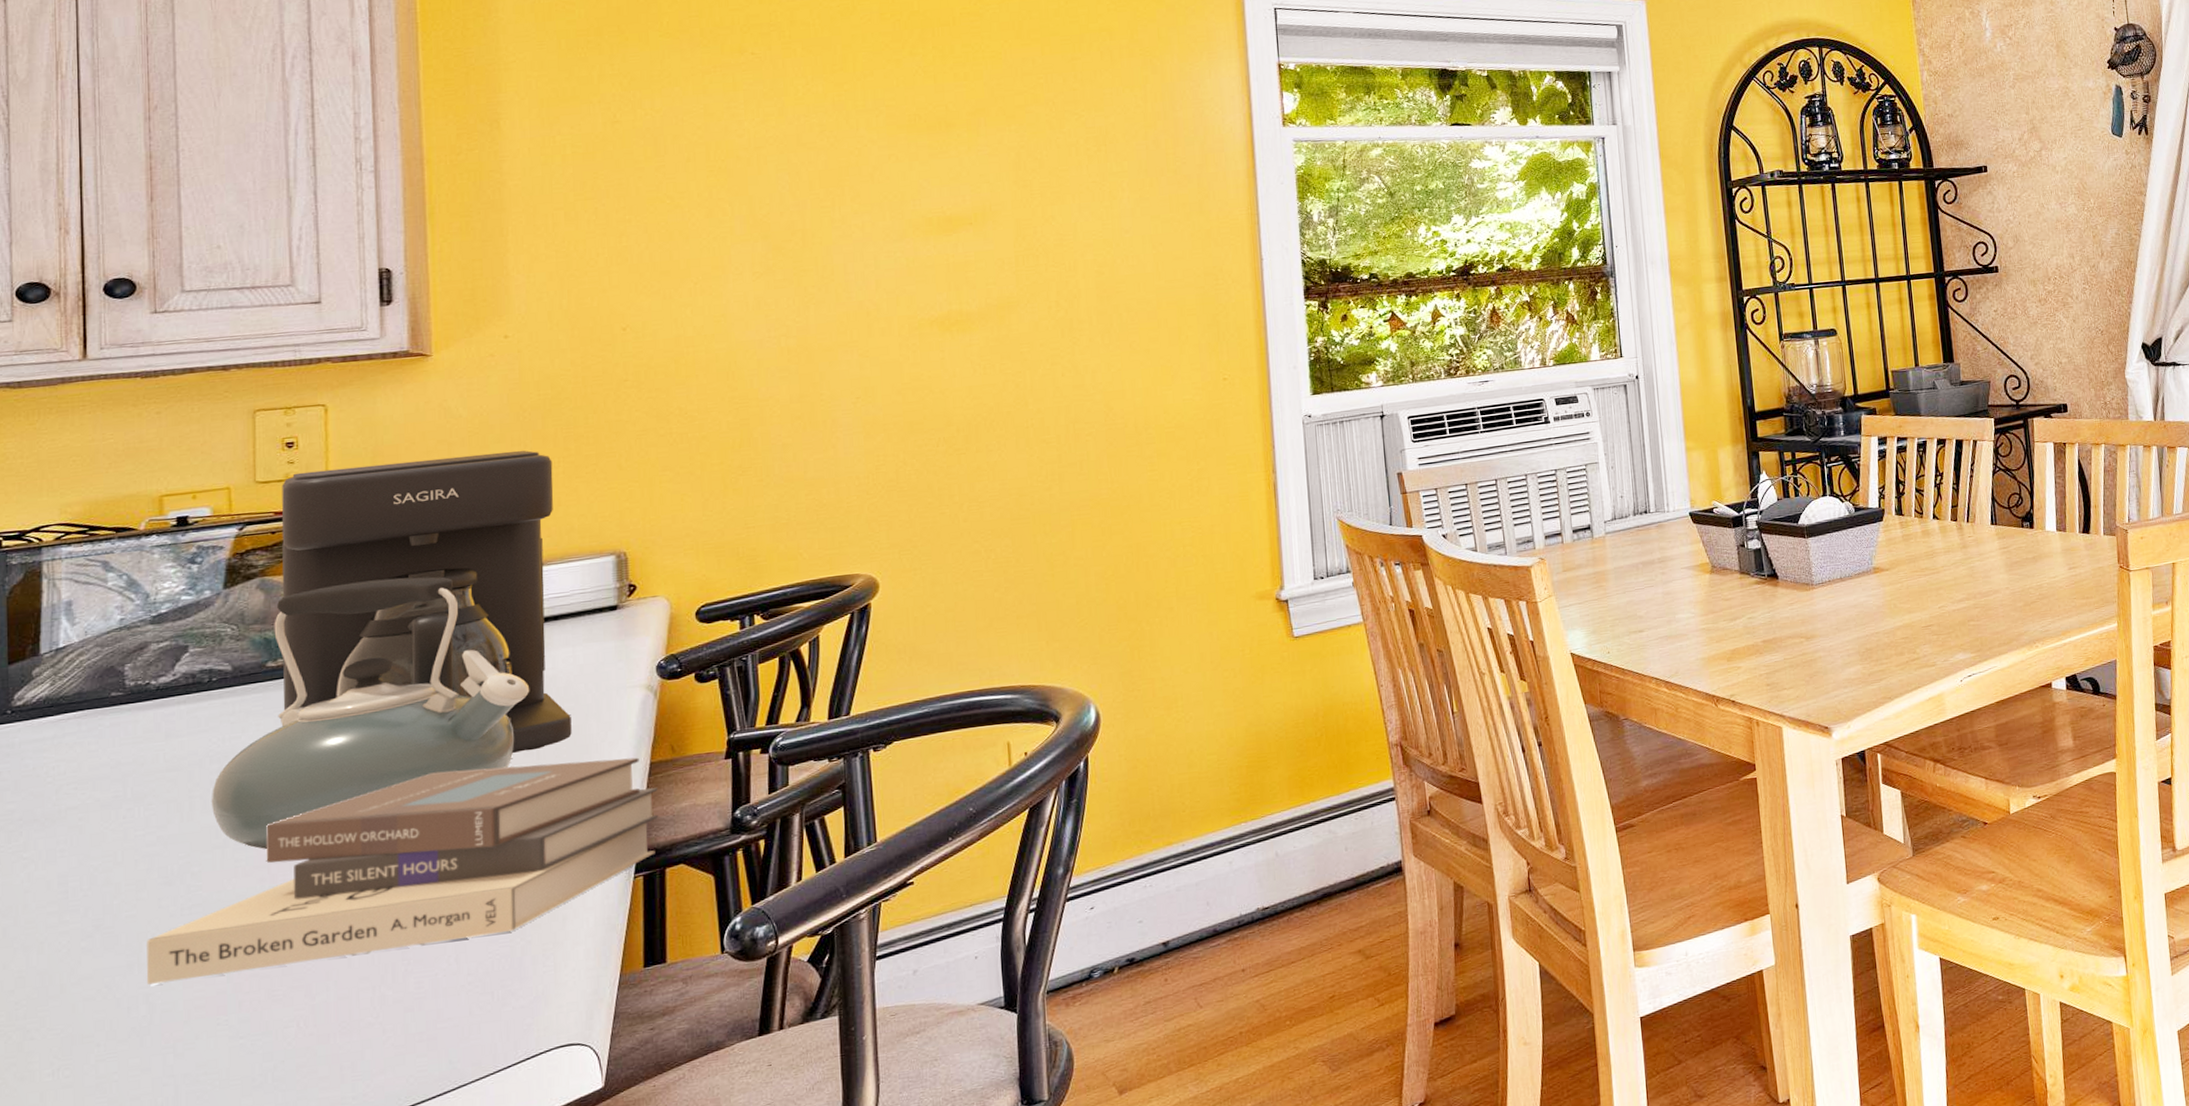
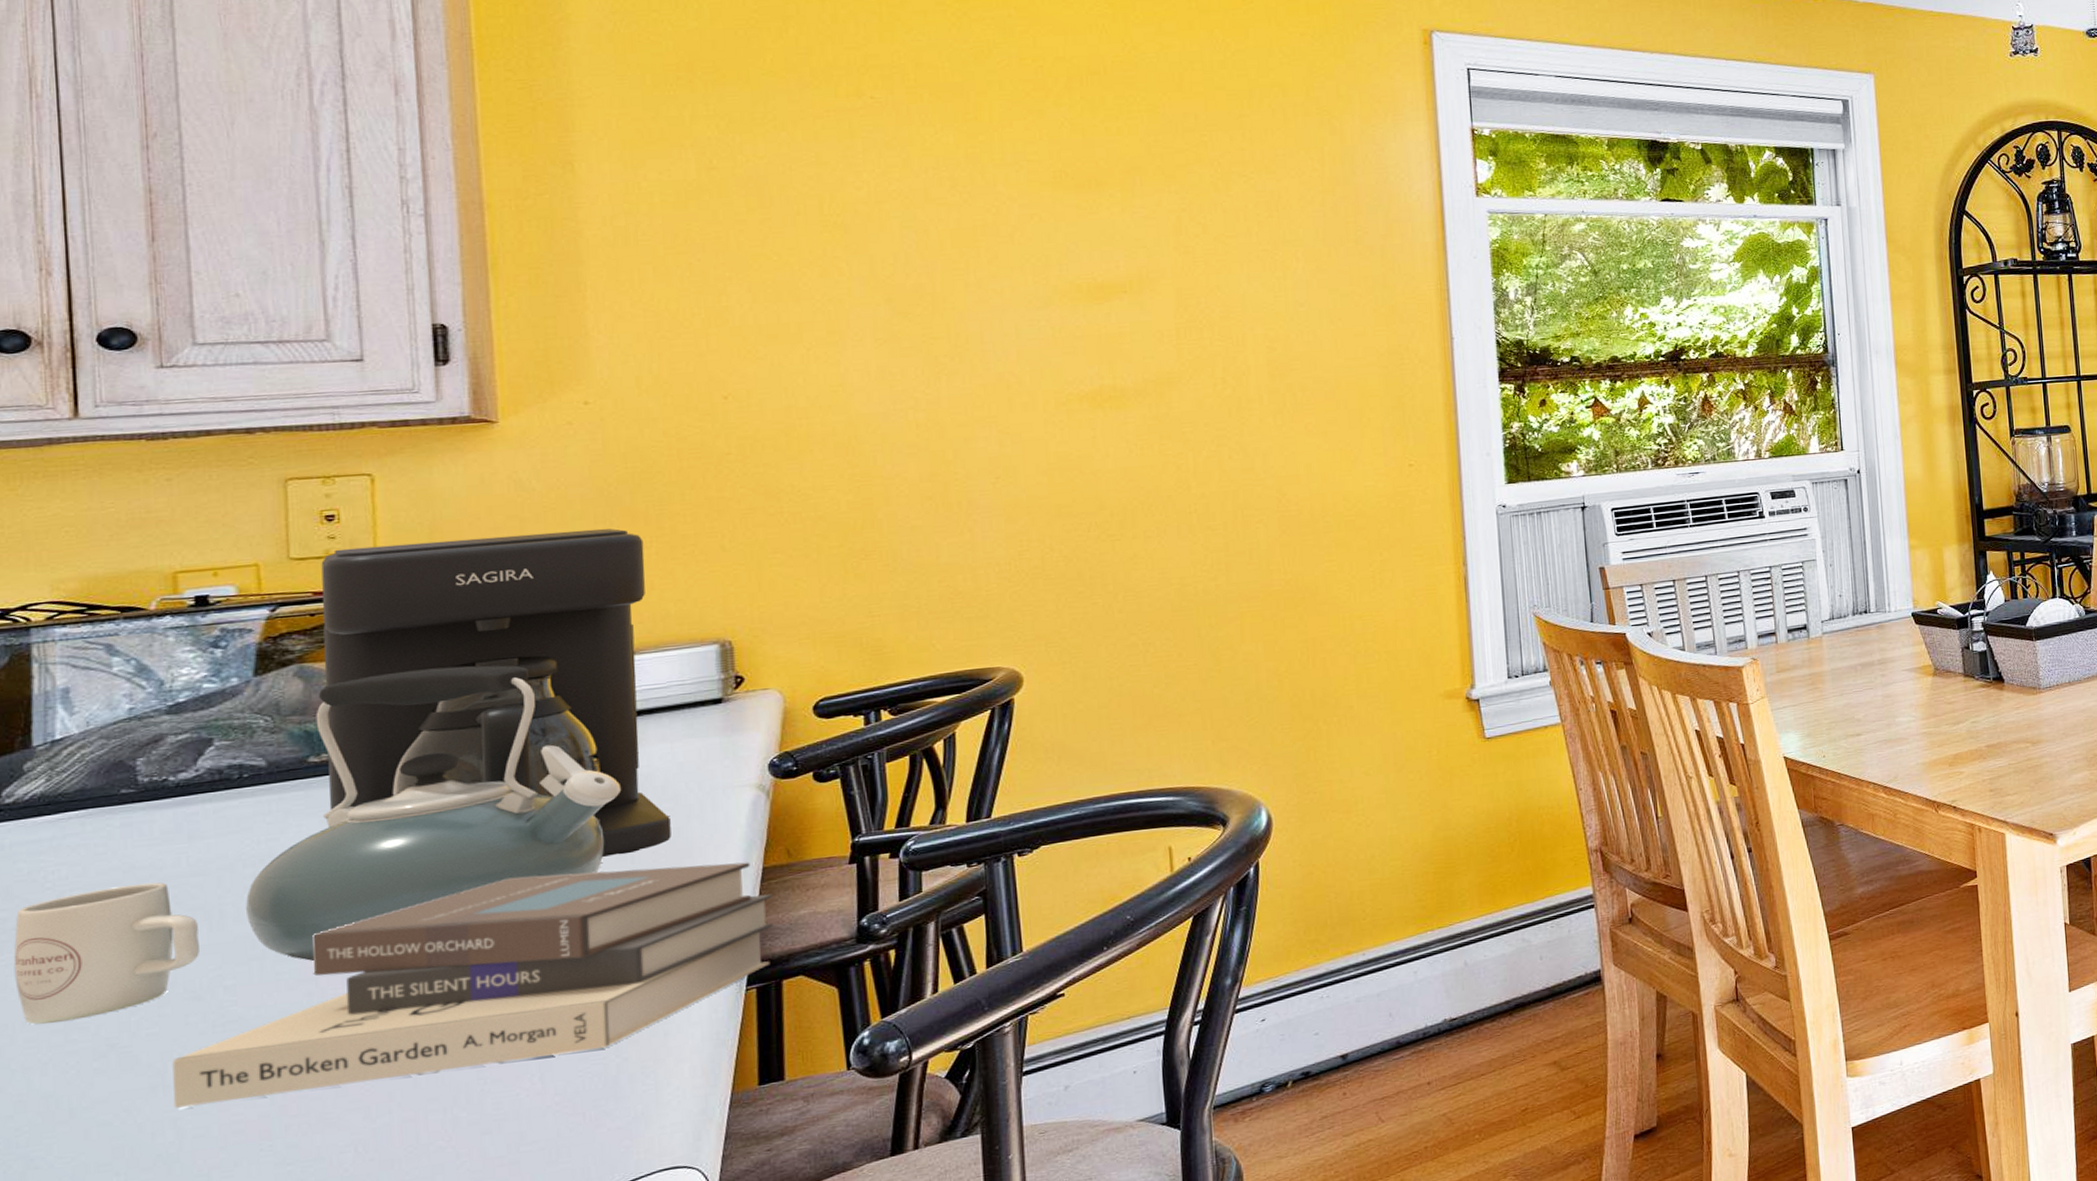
mug: none [19,777,172,907] -> present [13,882,199,1025]

